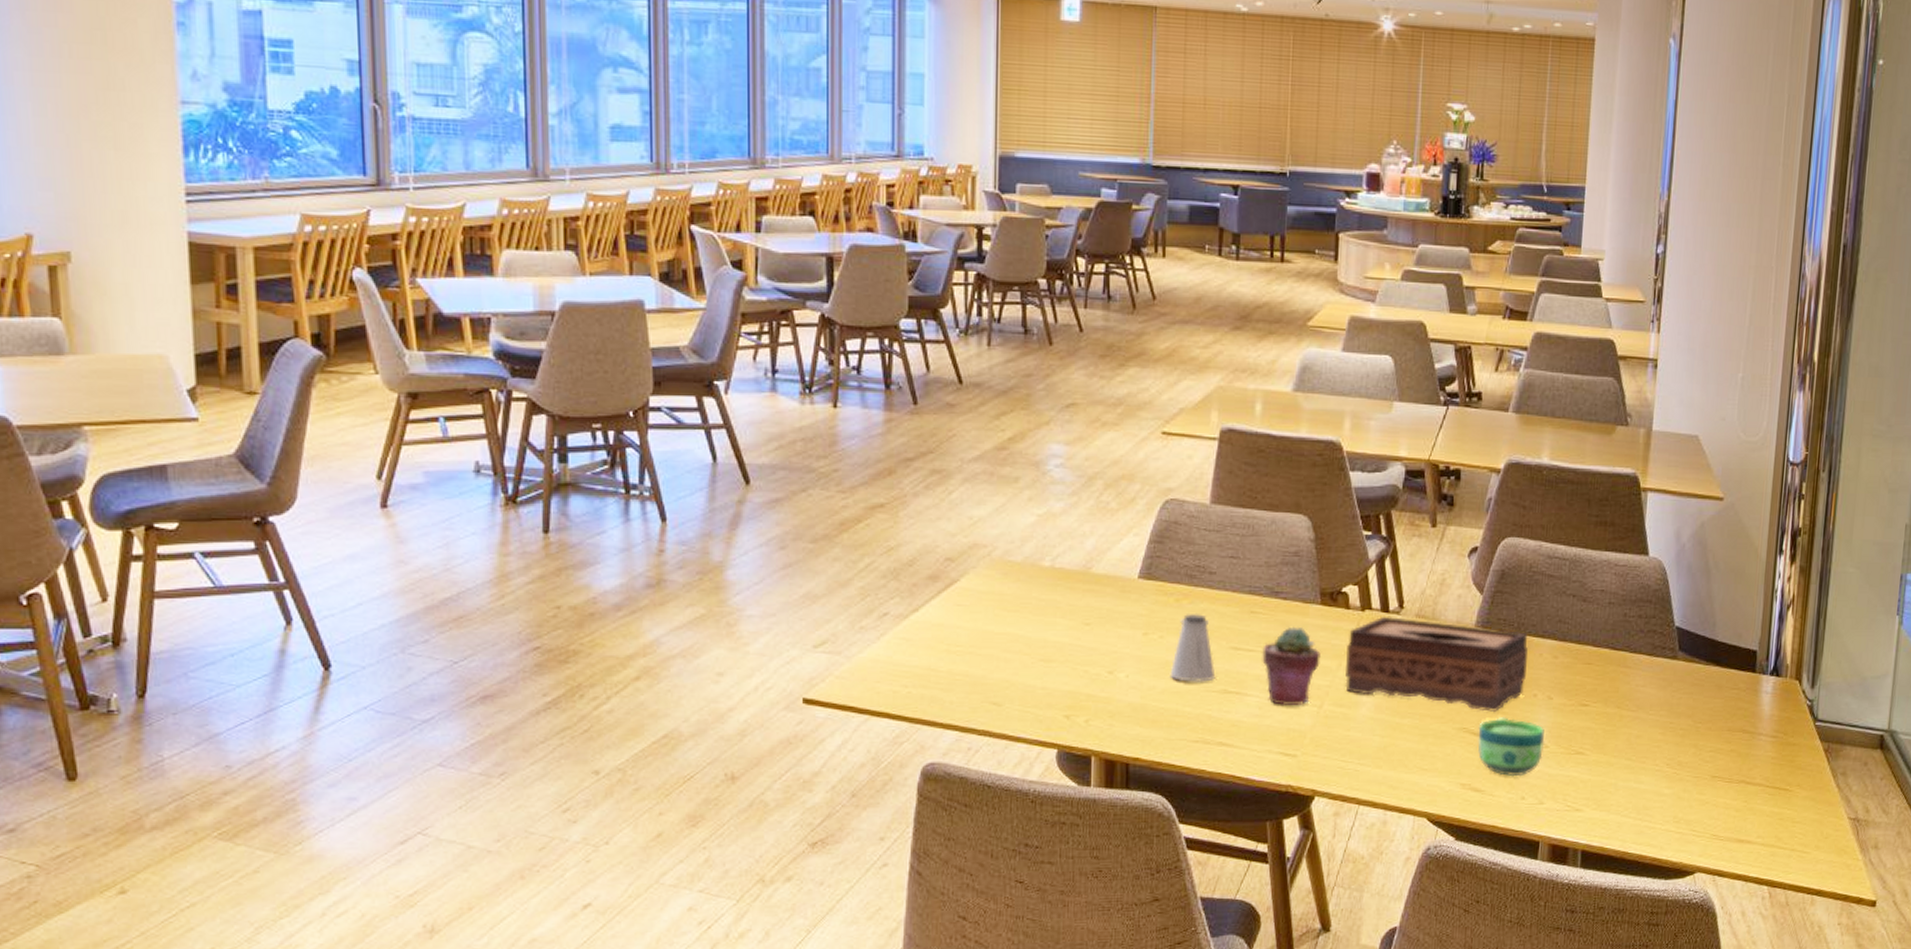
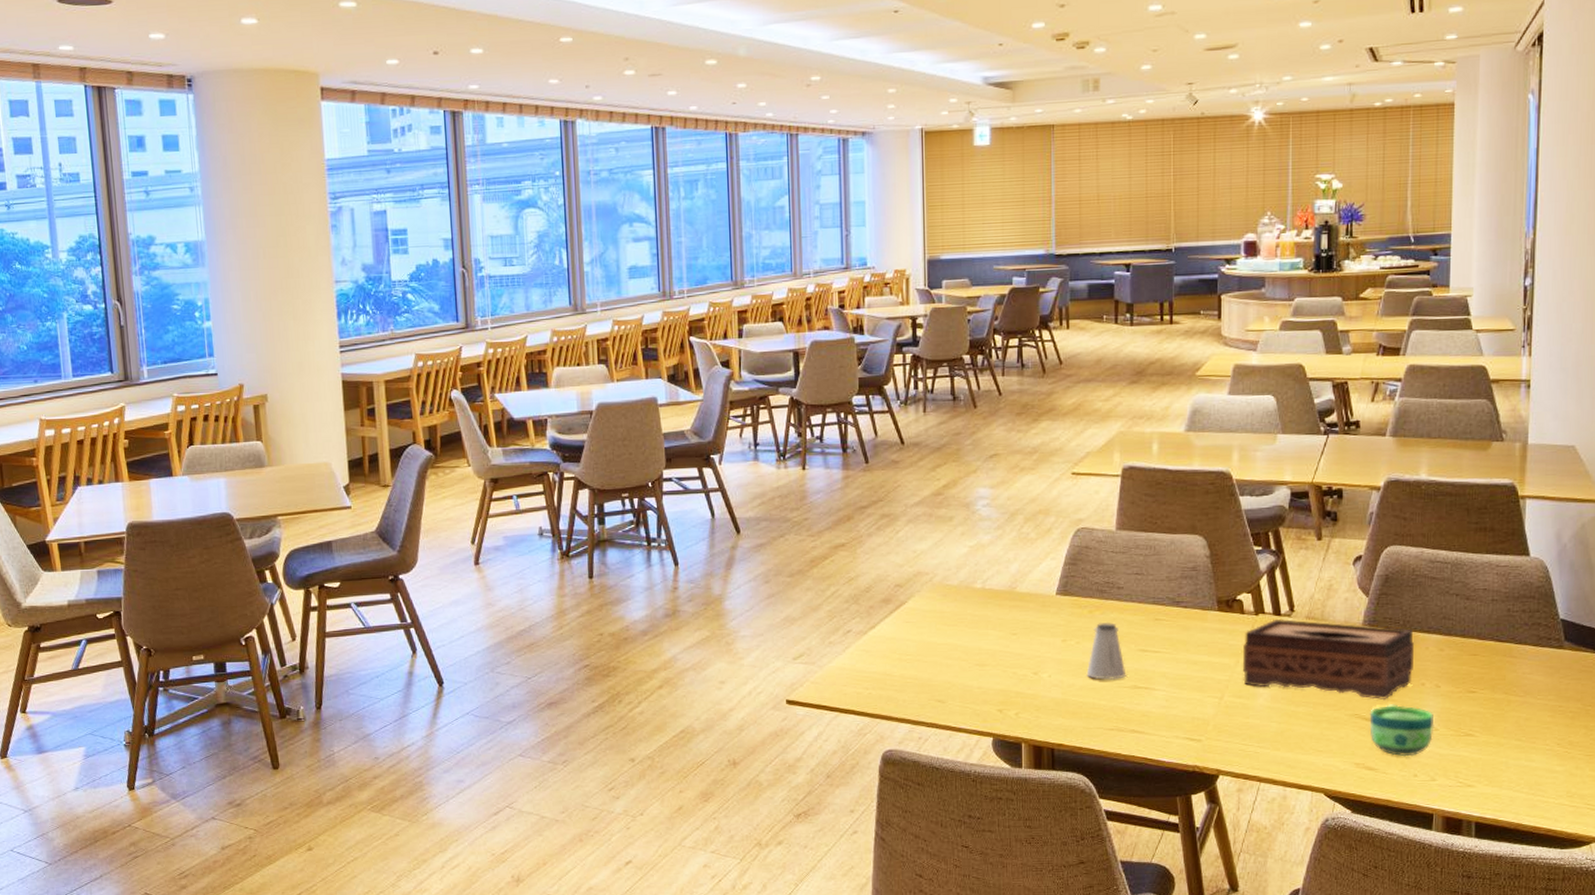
potted succulent: present [1262,626,1321,705] -> none [1167,630,1220,698]

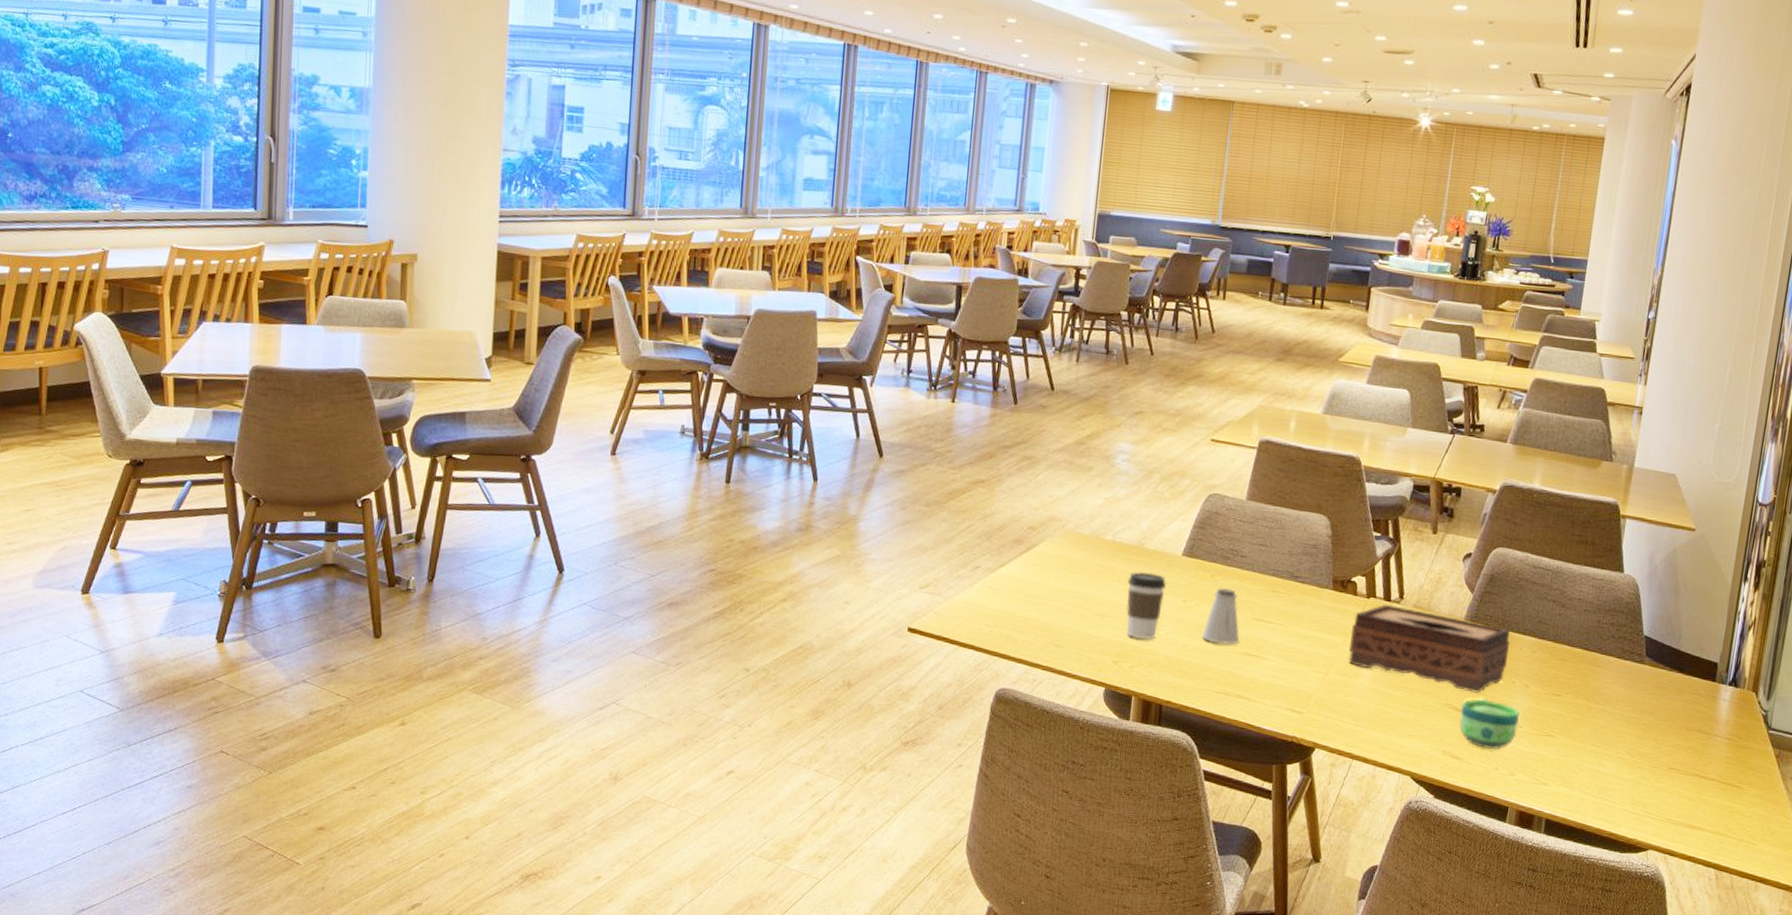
coffee cup: none [1003,615,1044,684] -> present [1126,571,1167,640]

